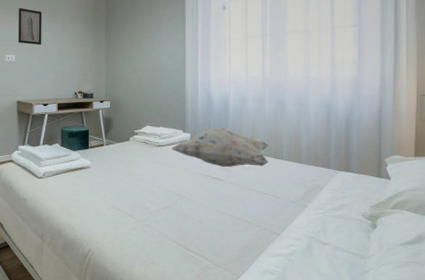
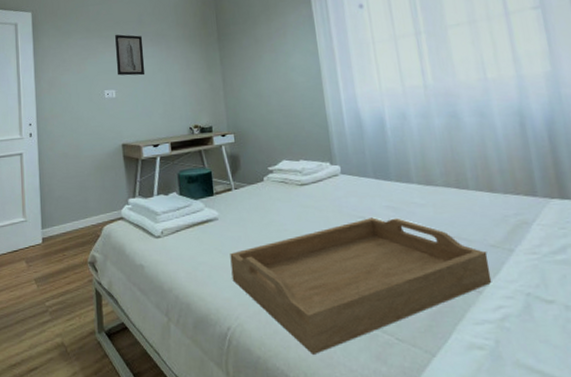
serving tray: none [96,175,288,273] -> present [230,217,492,356]
decorative pillow: present [172,126,269,167] -> none [319,153,450,205]

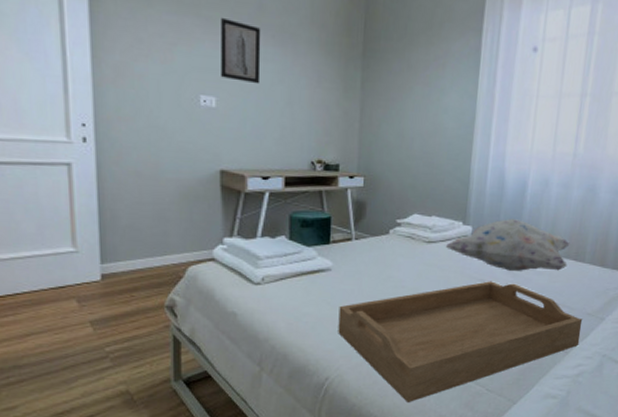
decorative pillow: none [319,153,450,205] -> present [446,218,570,271]

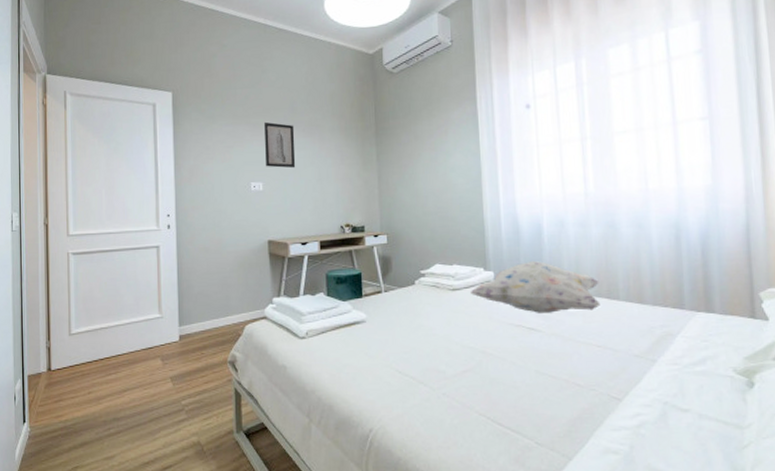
serving tray: present [338,281,583,404] -> none [376,325,633,458]

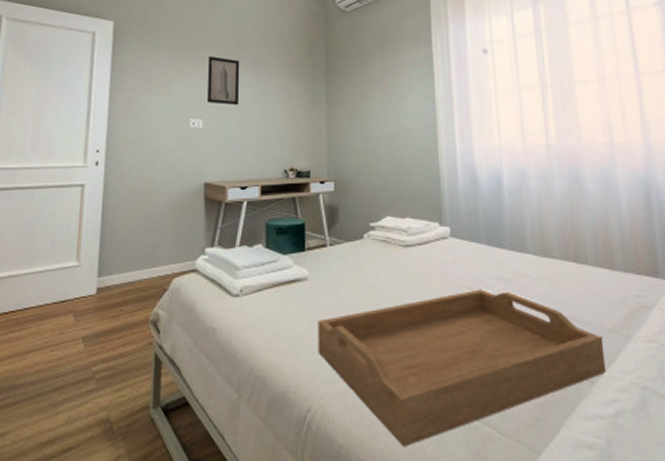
serving tray: none [376,325,633,458] -> present [318,289,607,448]
decorative pillow: present [471,260,601,313] -> none [425,216,568,277]

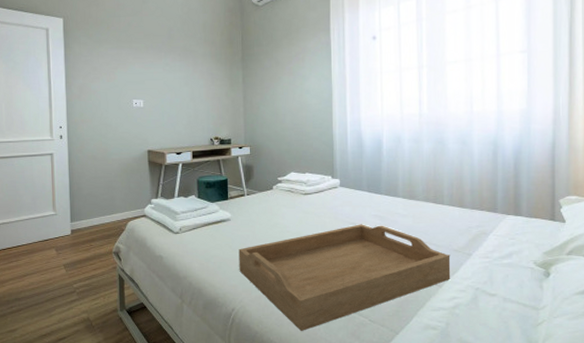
wall art: present [207,55,240,106] -> none [145,46,172,88]

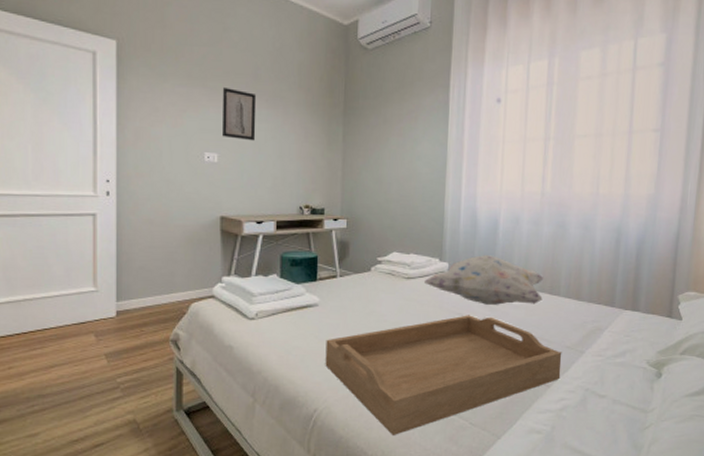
wall art: none [145,46,172,88] -> present [223,86,257,141]
decorative pillow: none [320,170,428,215] -> present [425,254,544,305]

